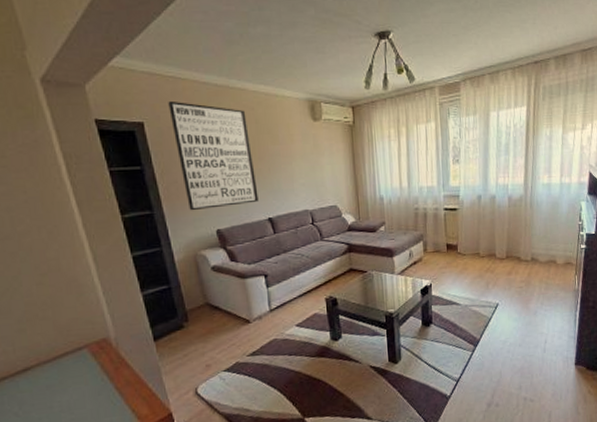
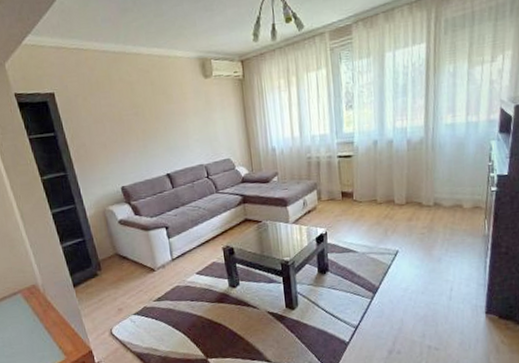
wall art: present [168,100,259,211] -> none [74,70,157,171]

